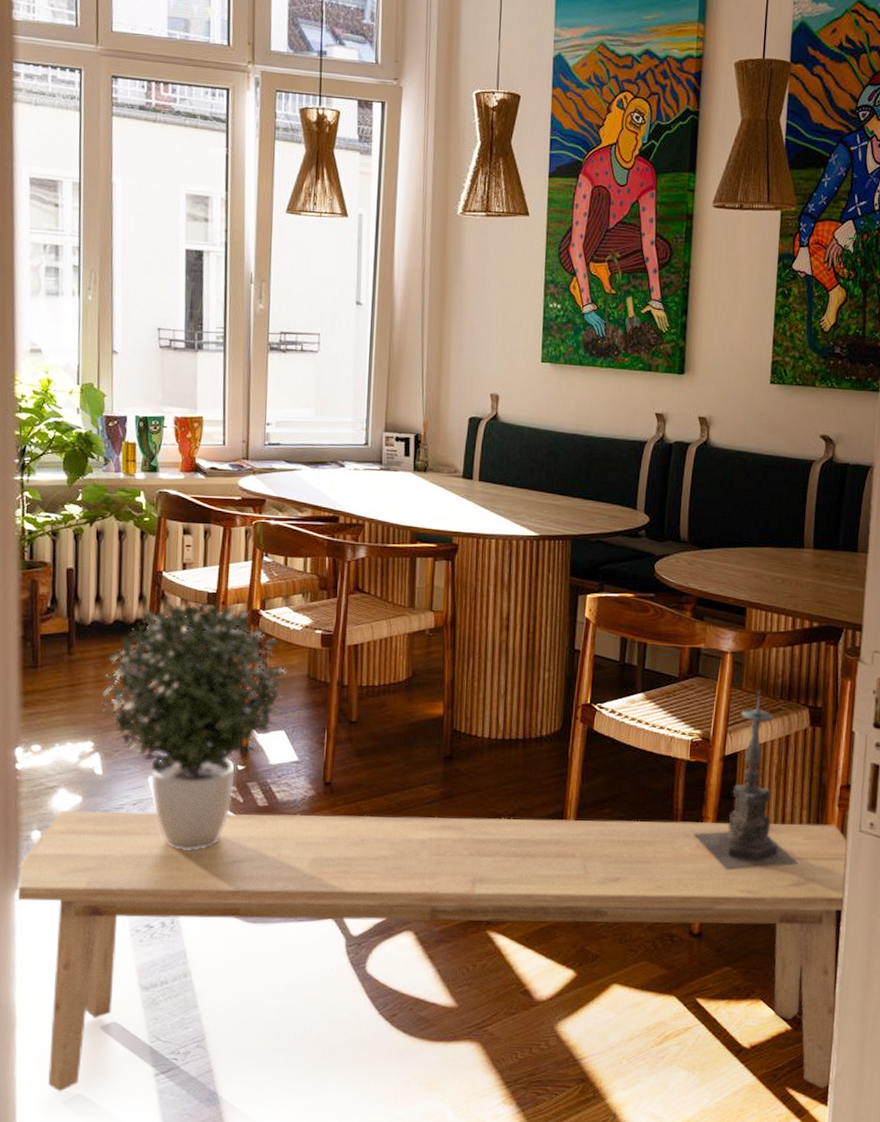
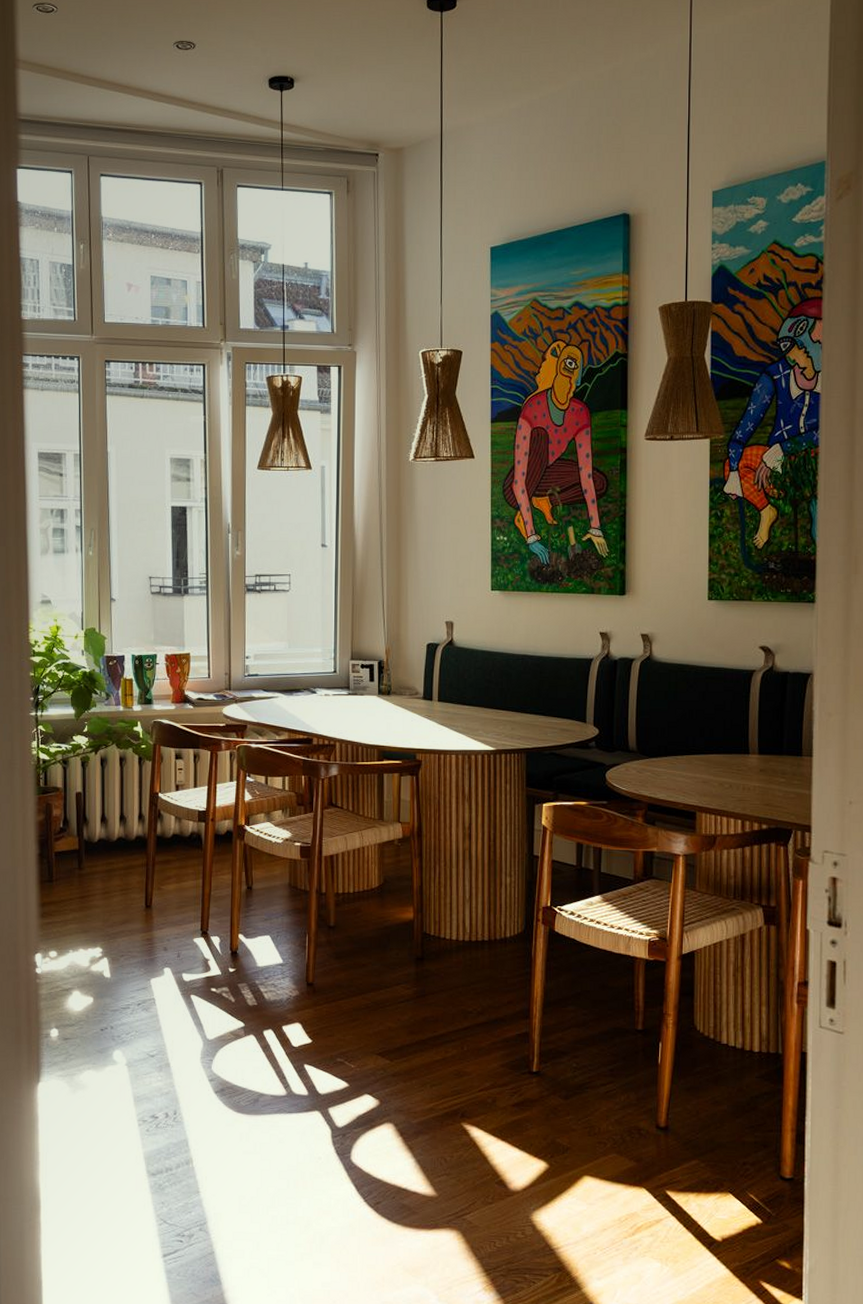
bench: present [16,810,849,1092] -> none [38,1010,810,1283]
potted plant: present [99,599,287,850] -> none [107,817,271,1047]
candle holder: present [693,690,798,869] -> none [655,891,760,1065]

